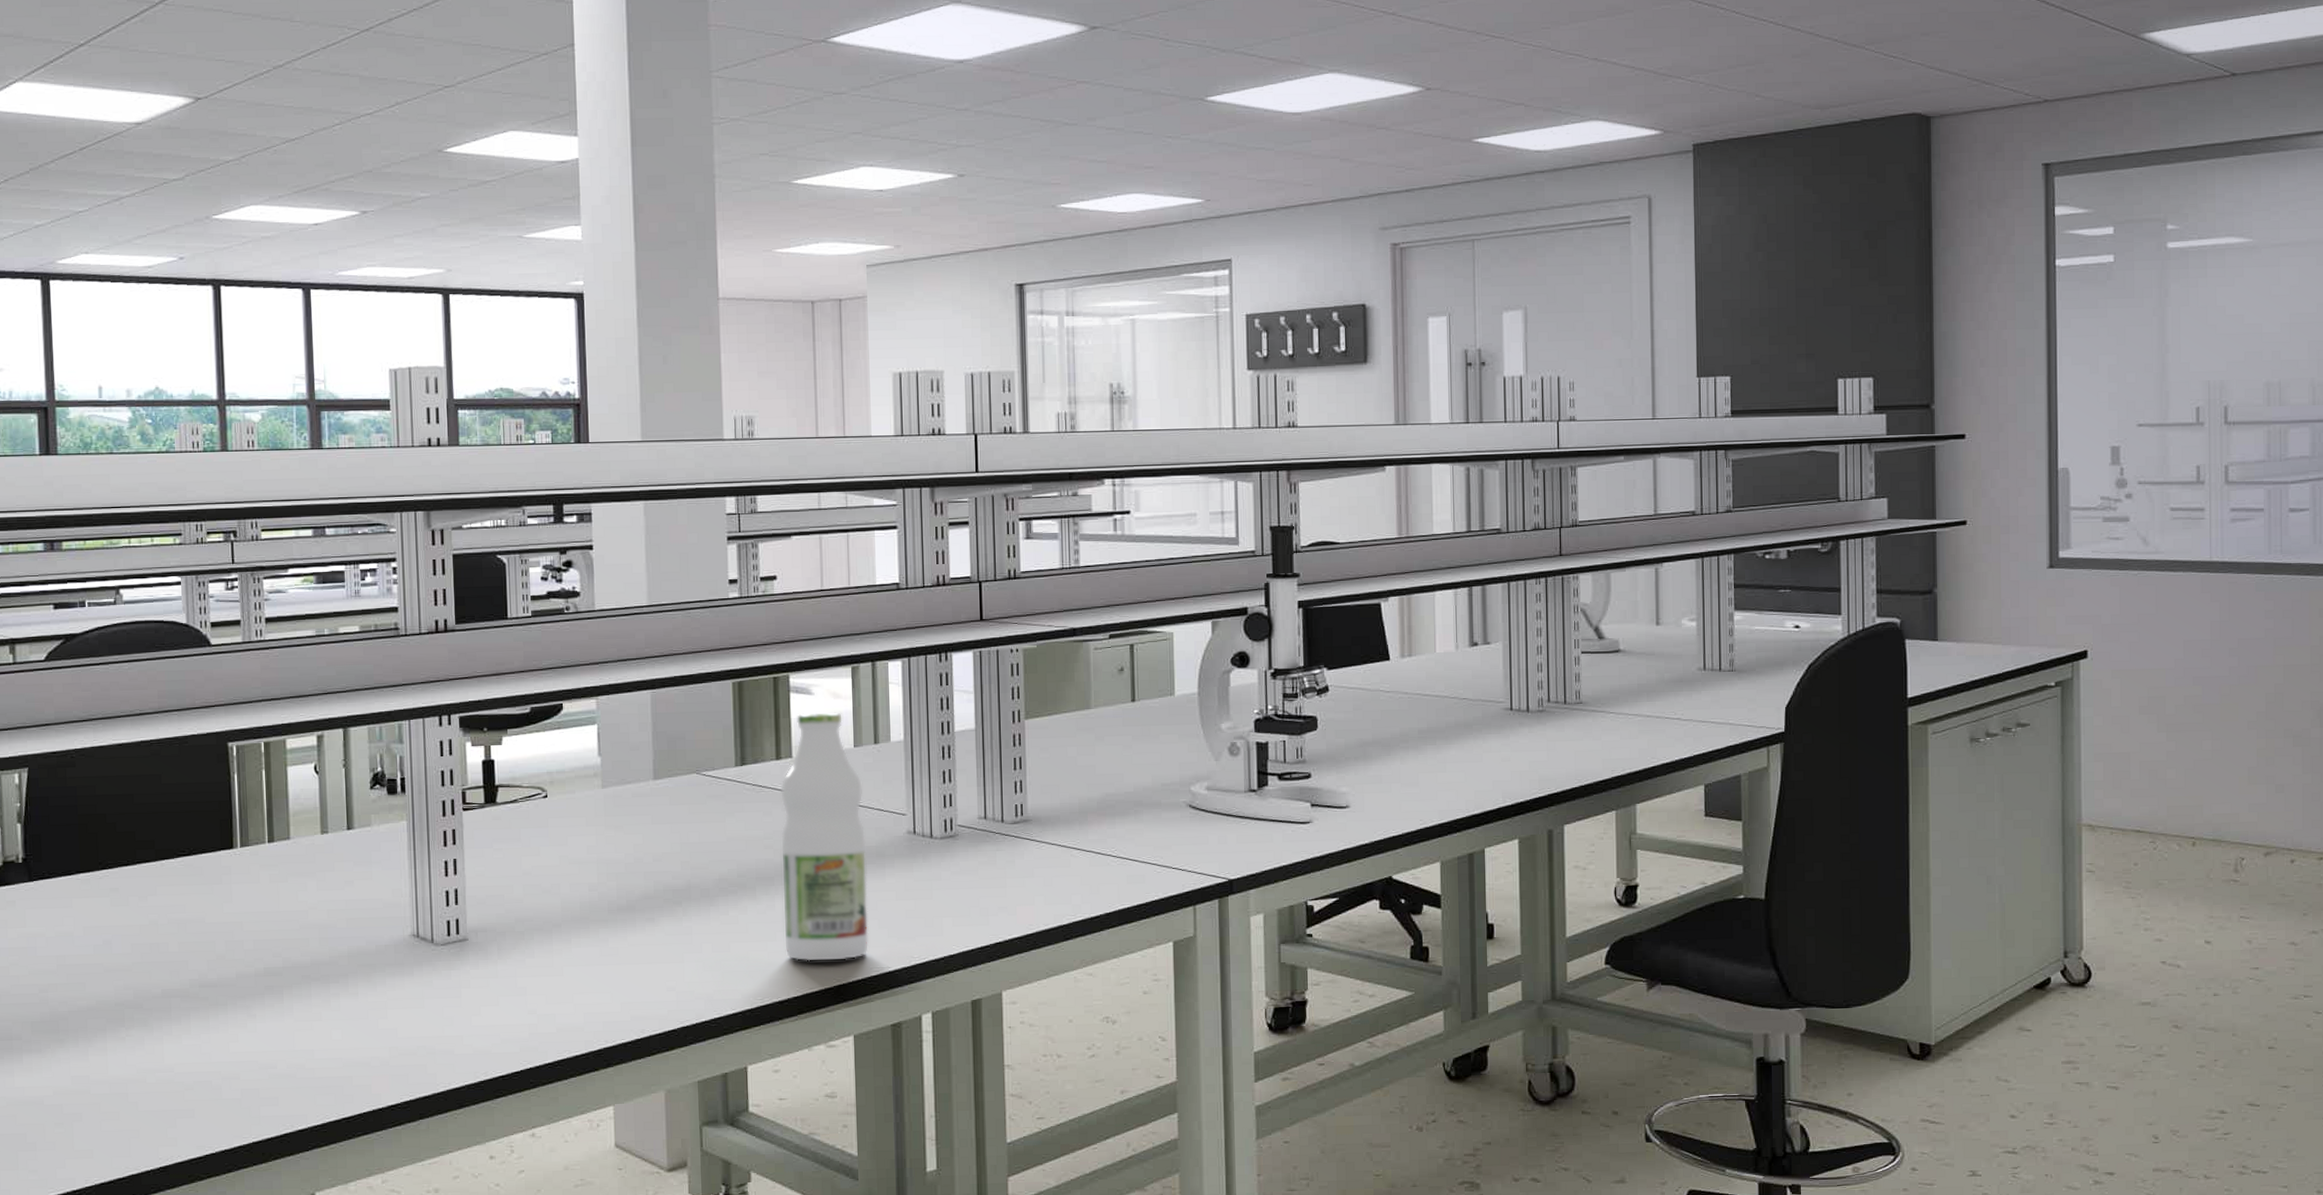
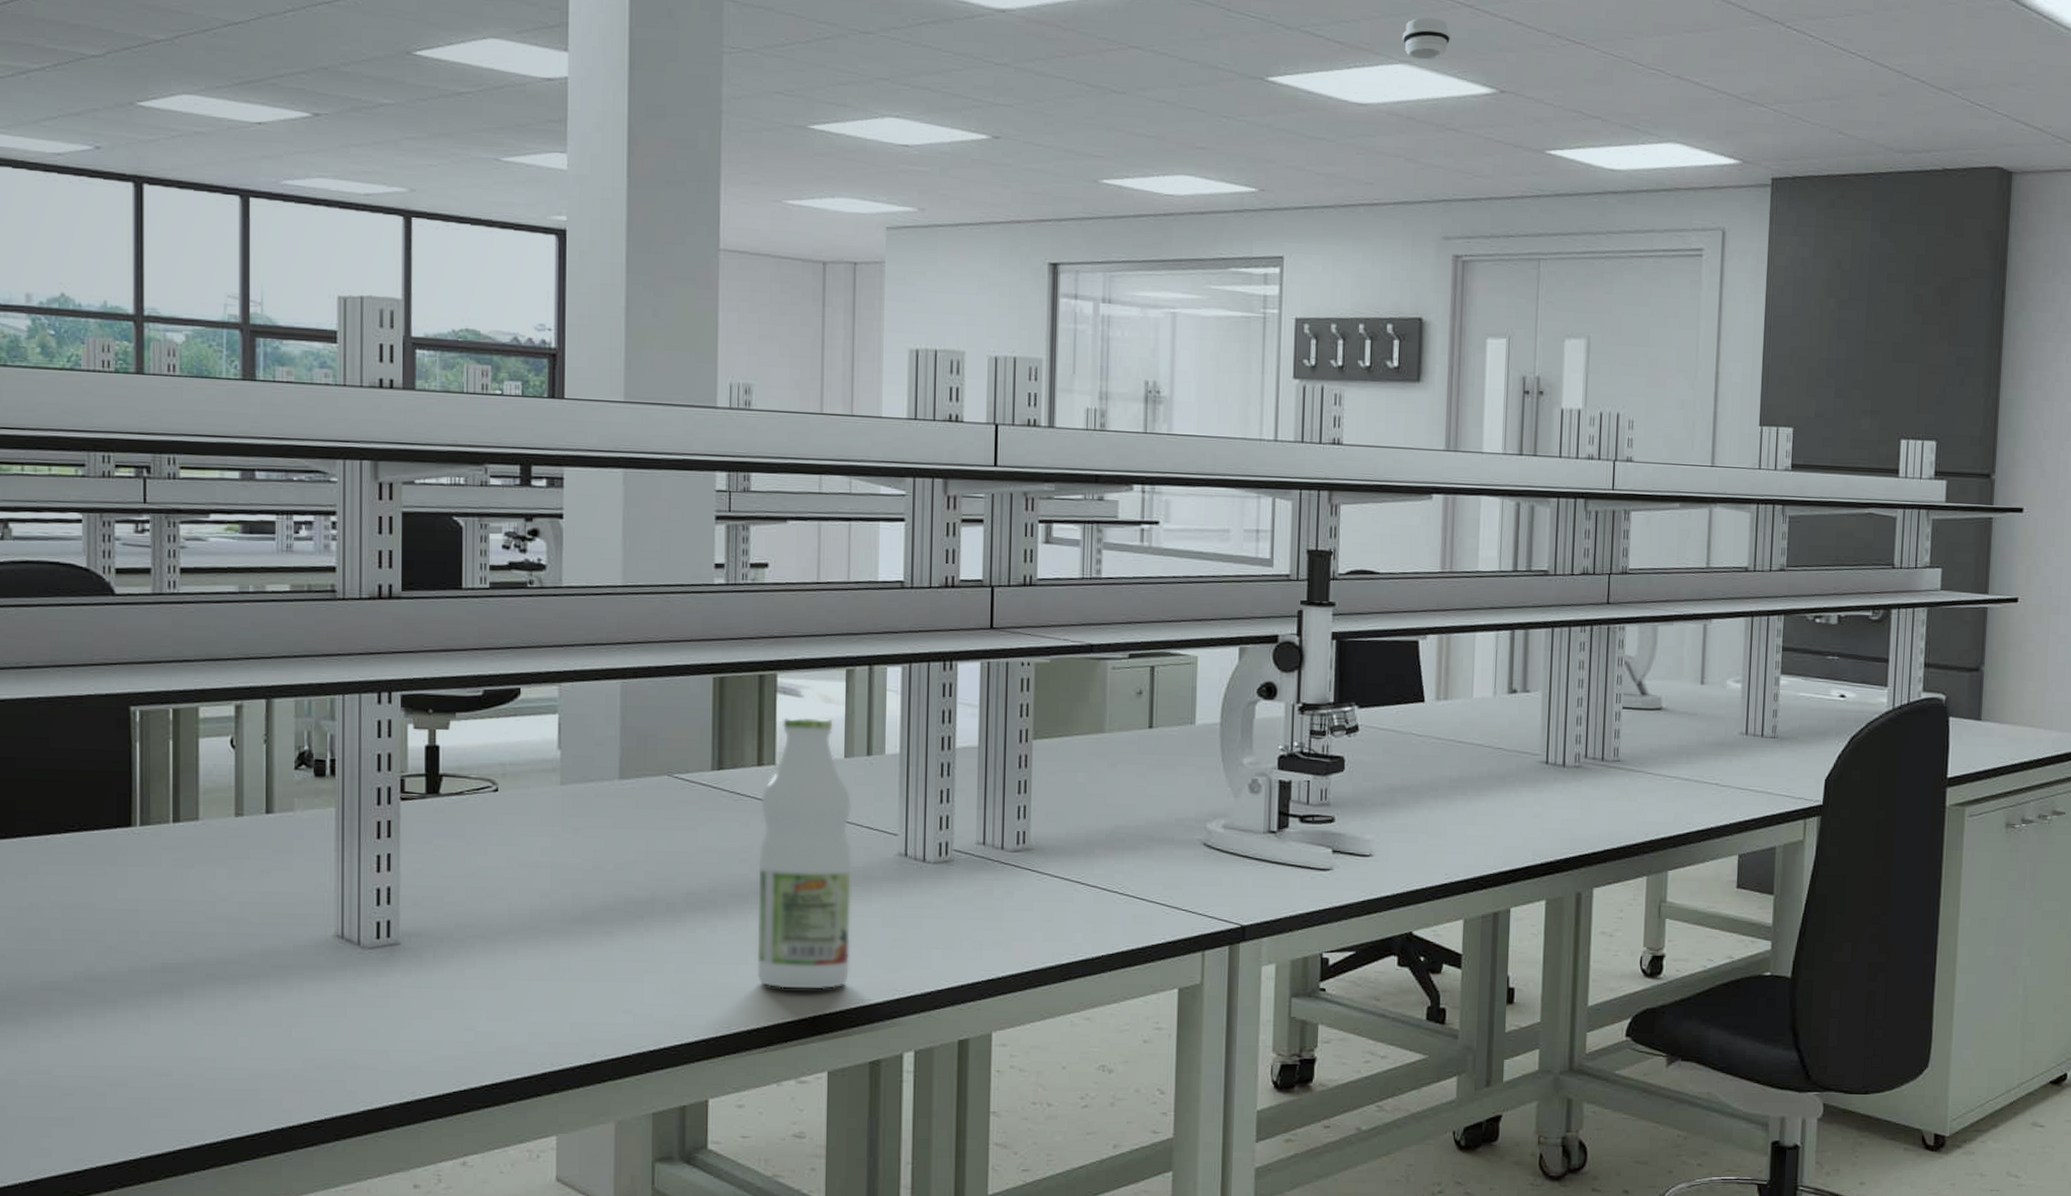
smoke detector: none [1330,28,1377,67] -> present [1402,17,1451,60]

